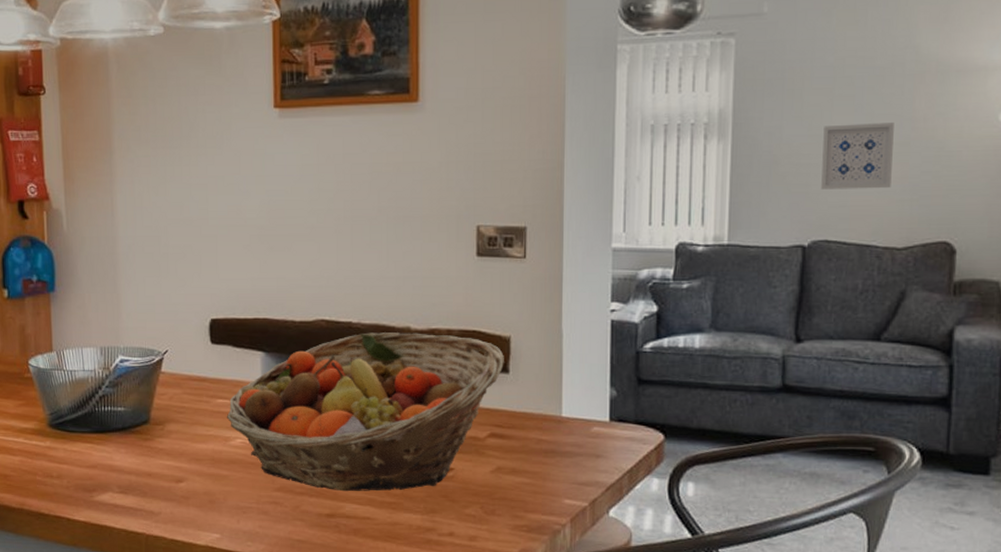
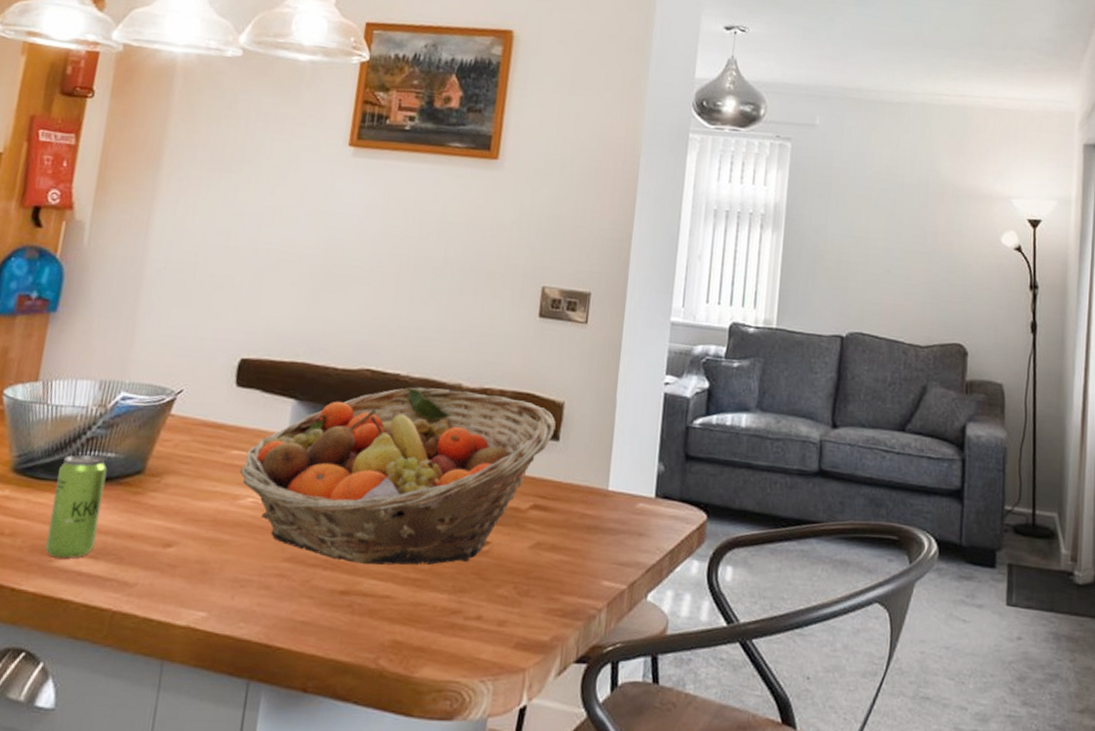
beverage can: none [84,410,123,494] -> present [45,455,108,558]
wall art: present [821,123,894,190] -> none [858,229,919,291]

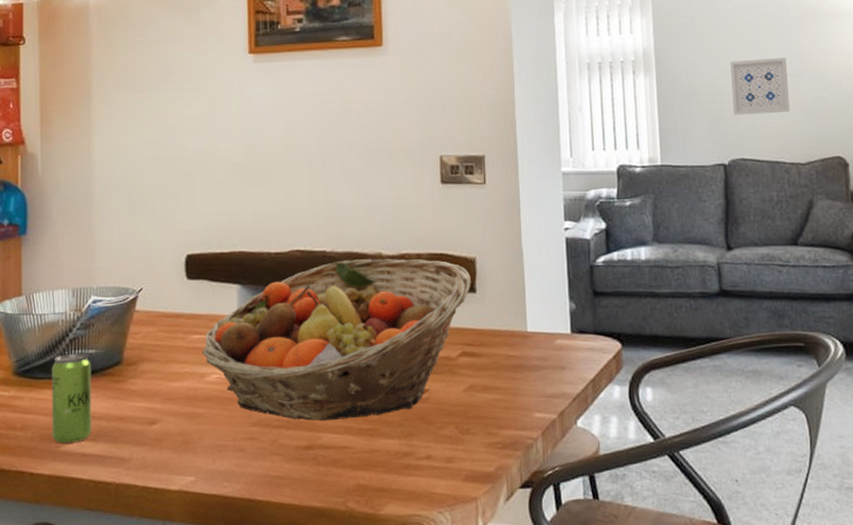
wall art: none [858,229,919,291] -> present [730,58,790,115]

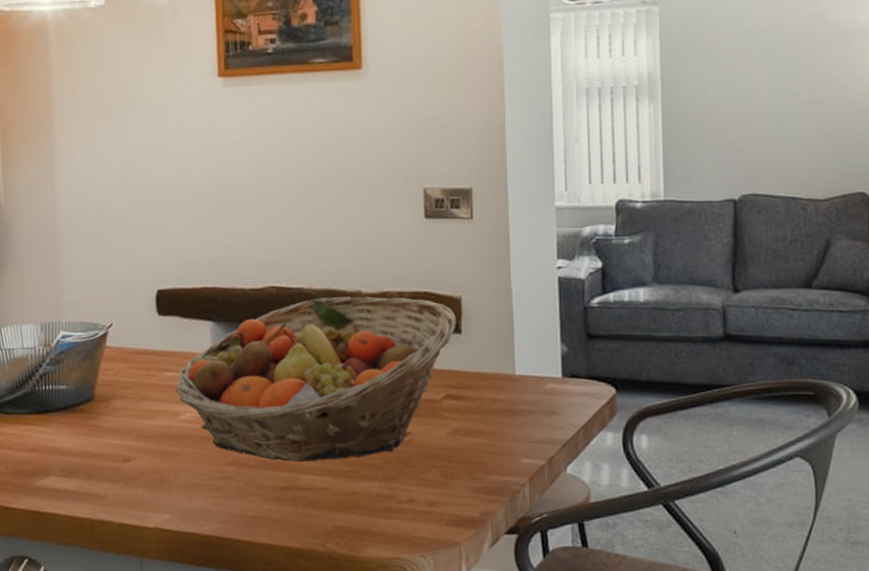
beverage can: present [52,353,92,444] -> none [23,389,65,479]
wall art: present [730,58,790,115] -> none [745,83,810,146]

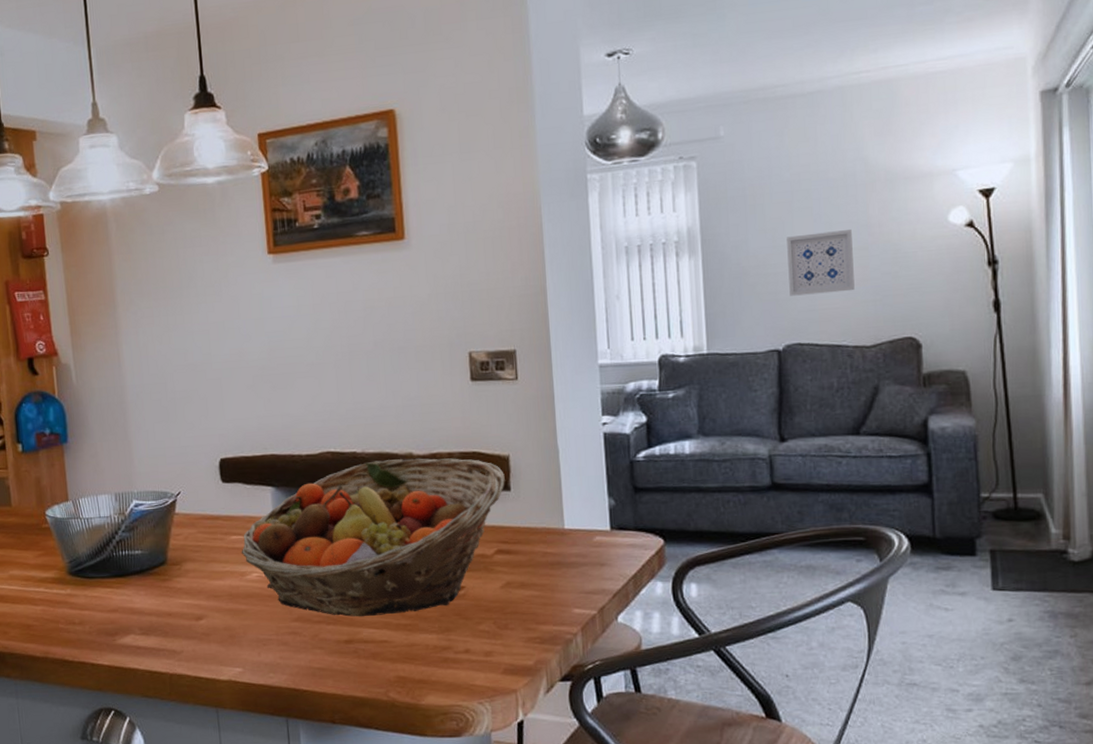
wall art: none [745,83,810,146] -> present [787,230,855,296]

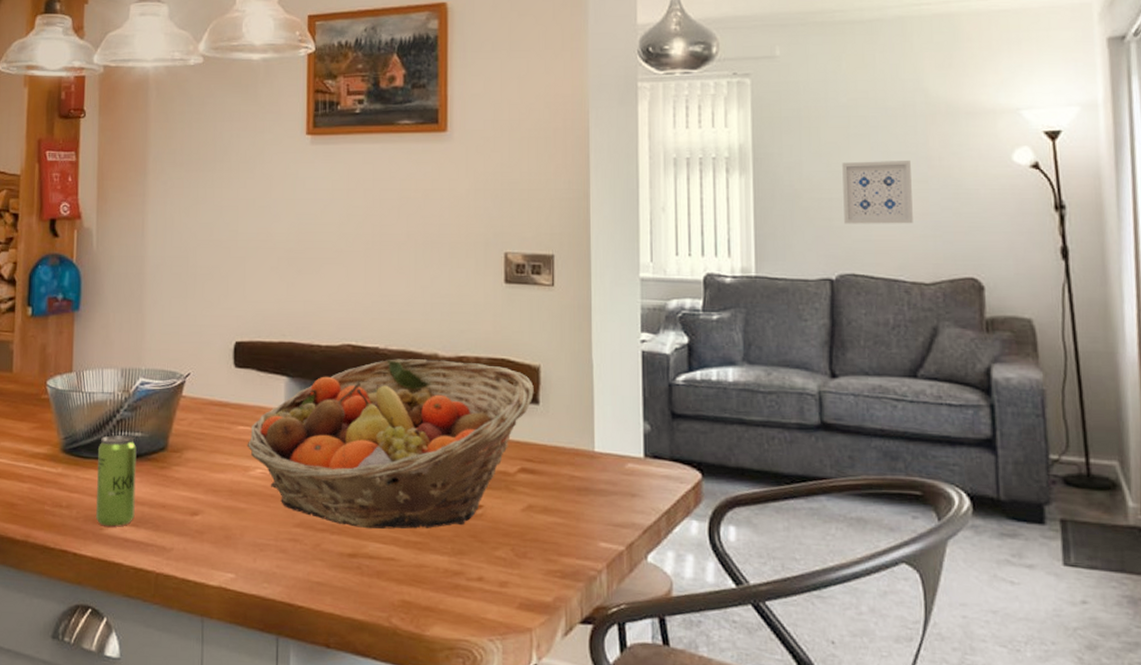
beverage can: none [102,554,144,637] -> present [96,435,137,527]

